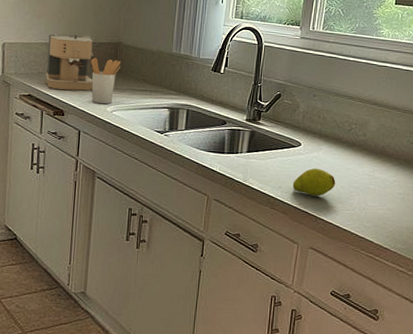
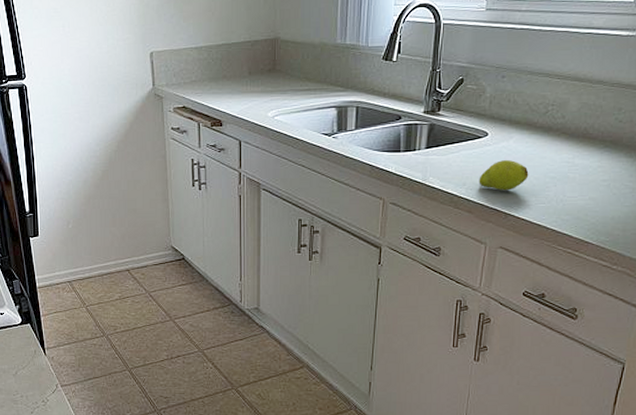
coffee maker: present [45,34,95,91] -> none [199,33,251,98]
utensil holder: present [90,57,122,104] -> none [246,58,281,110]

